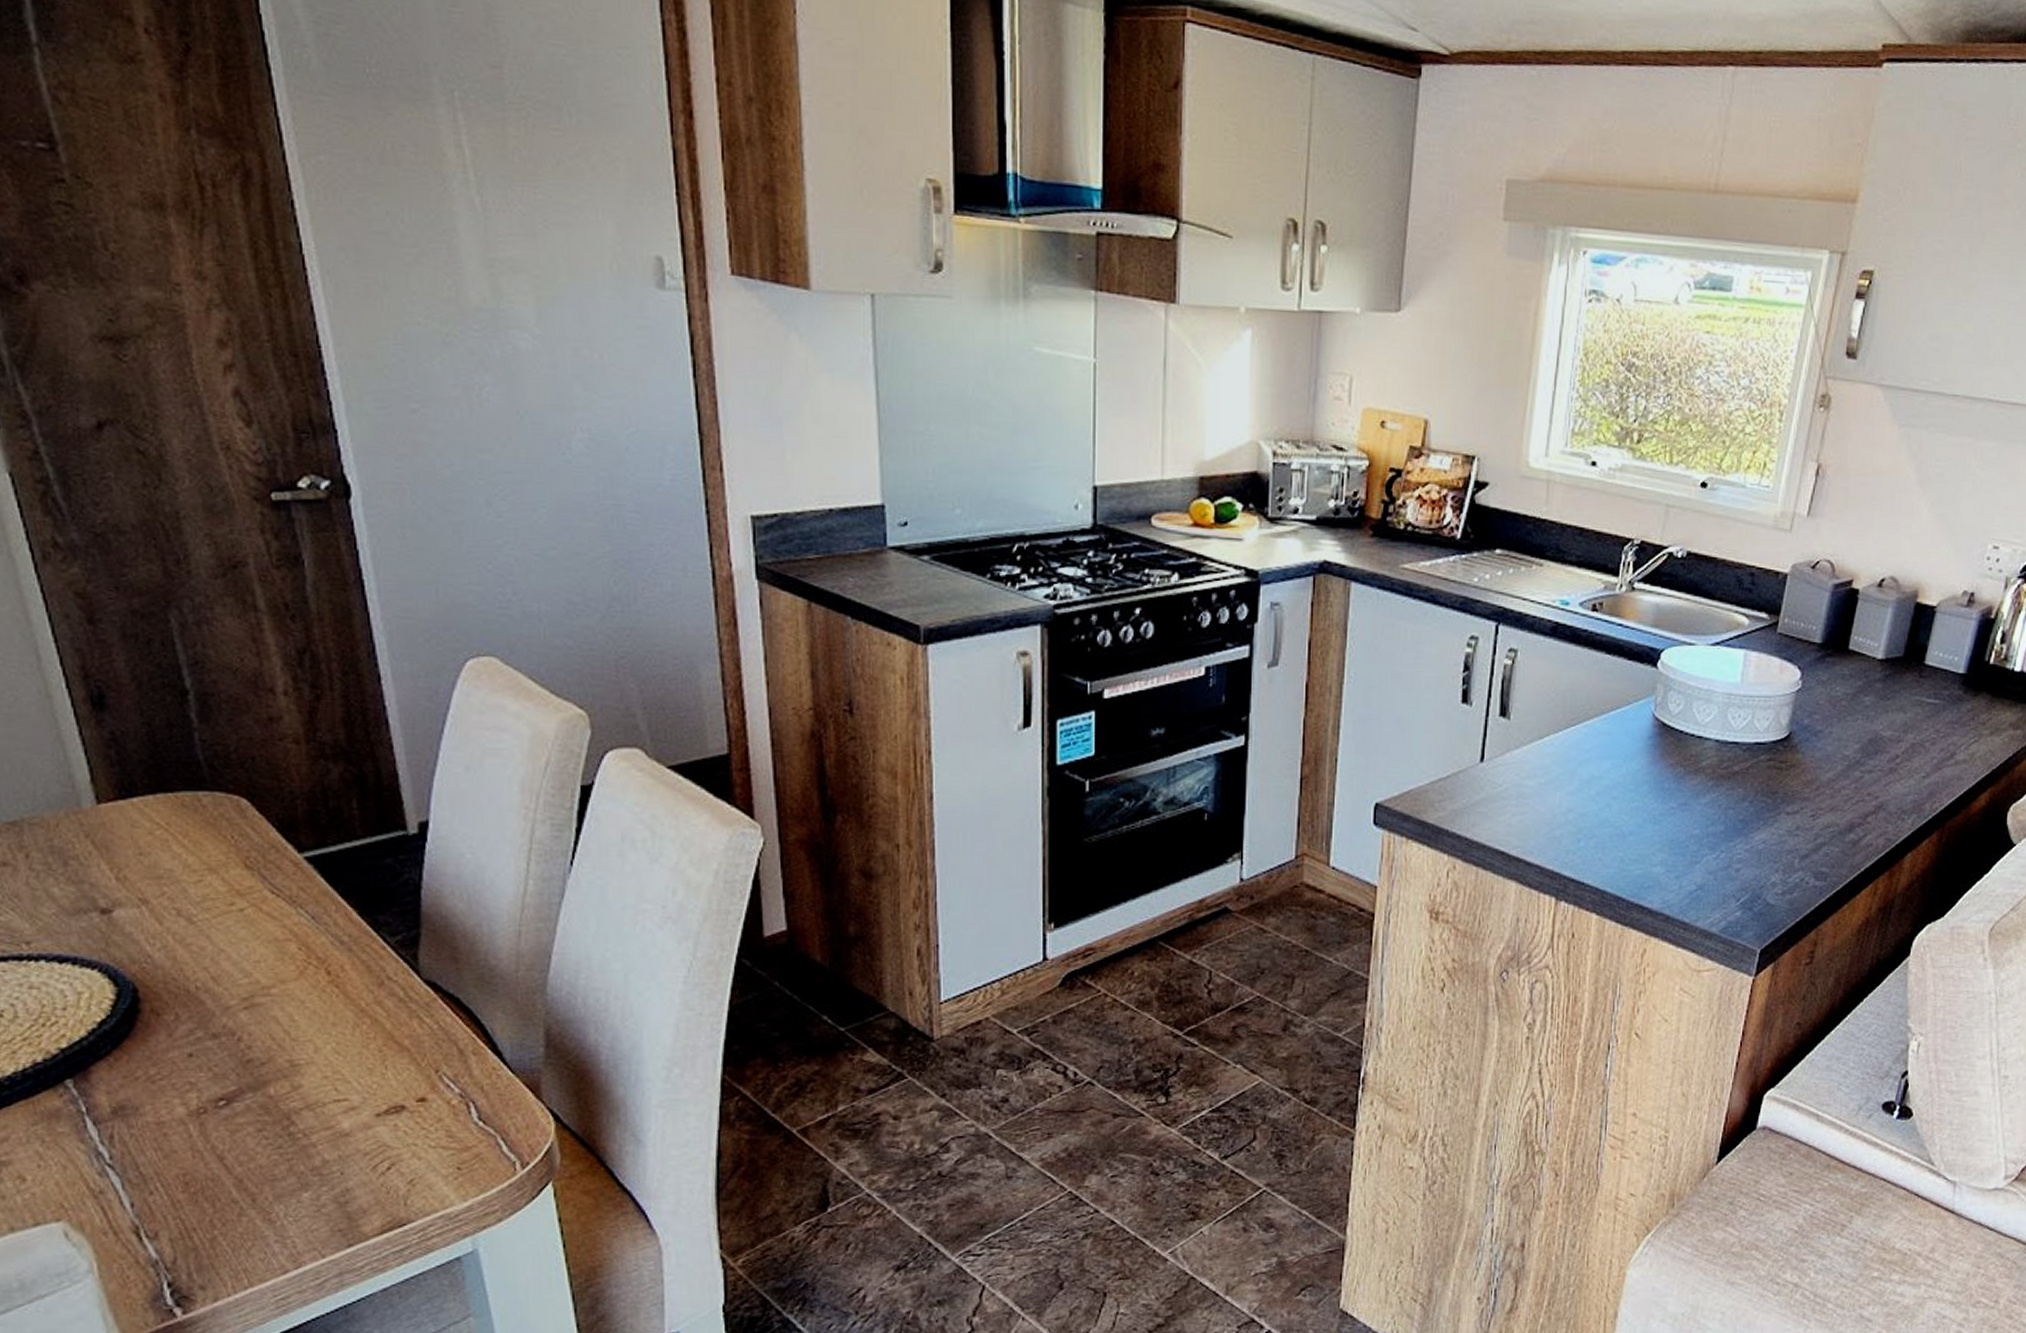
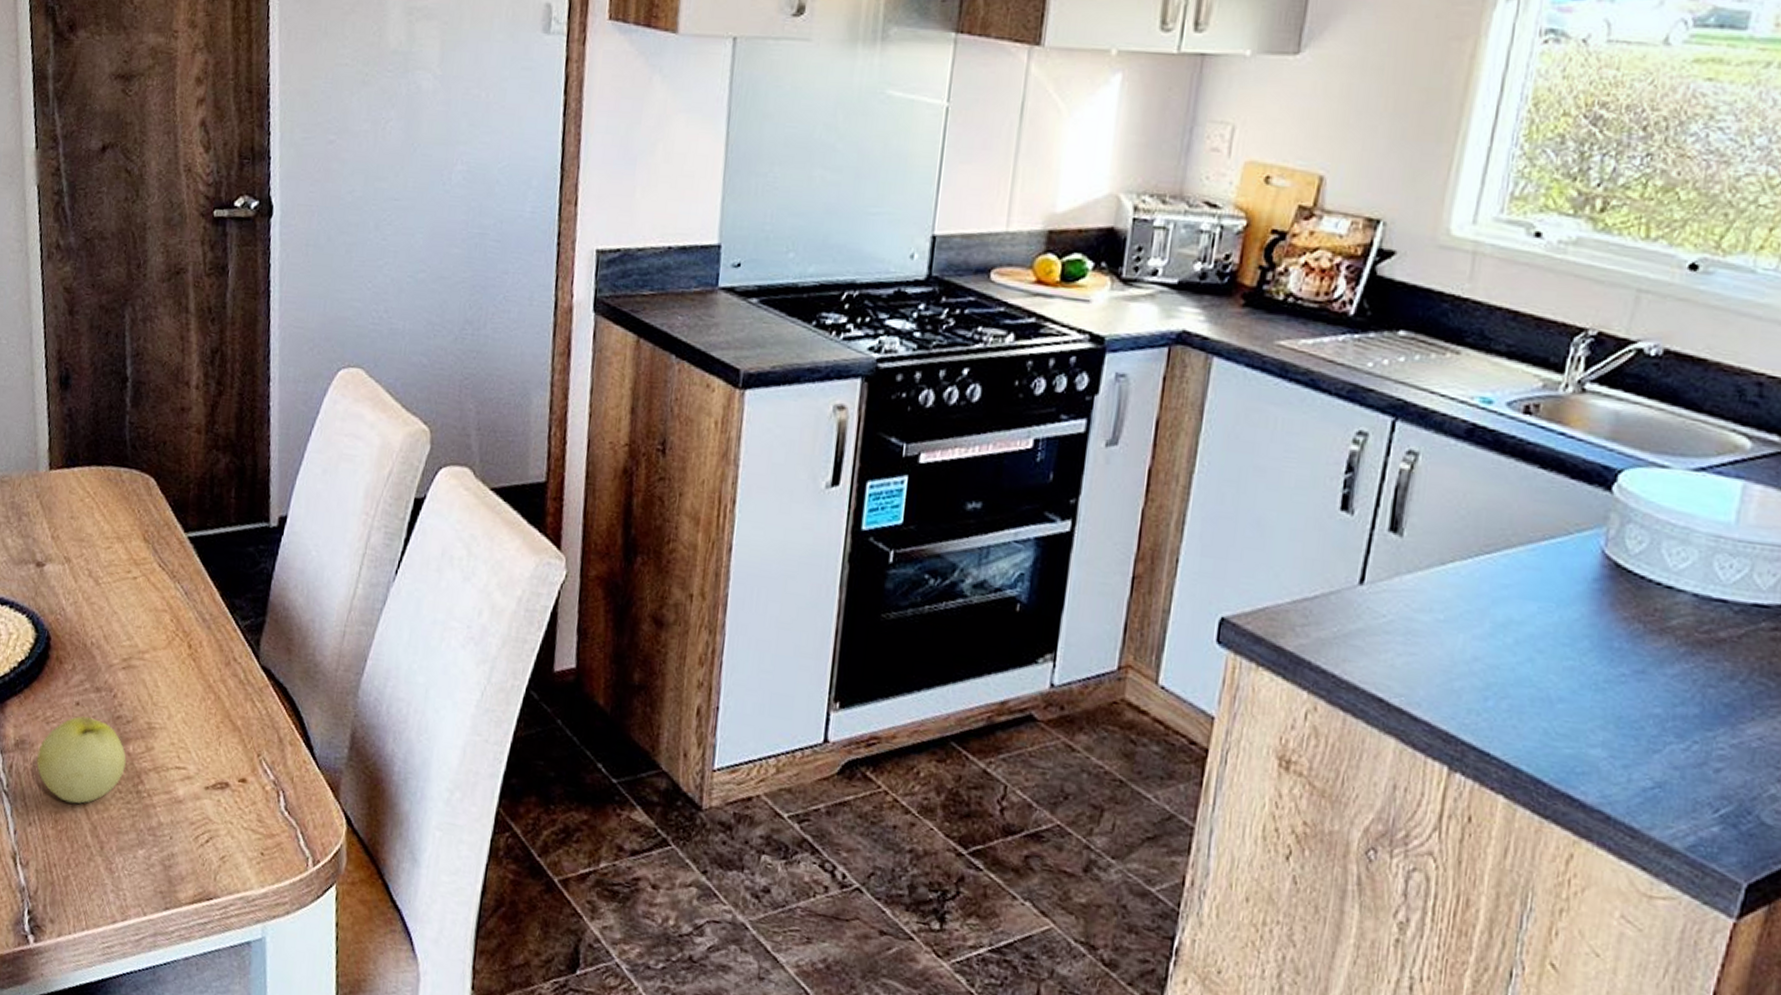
apple: none [144,1067,270,1161] -> present [36,716,127,804]

